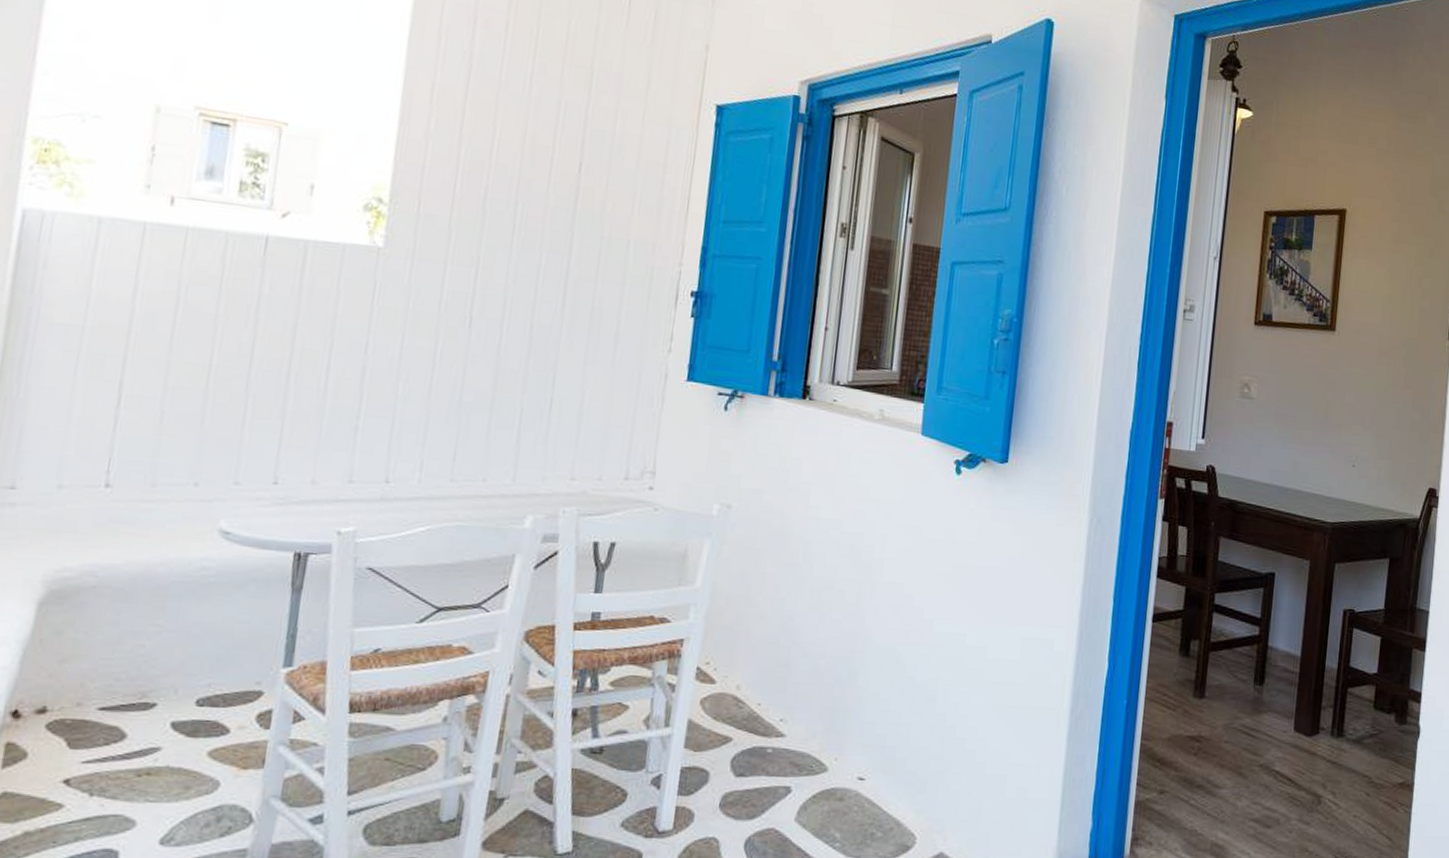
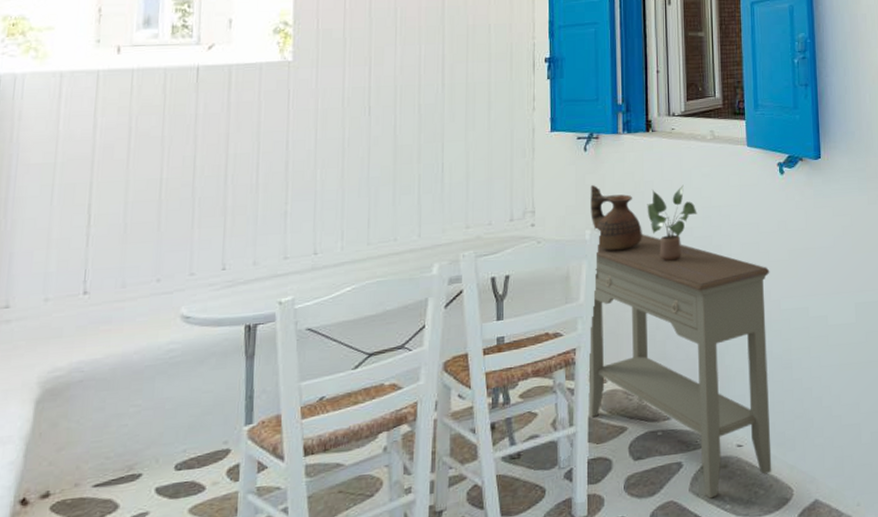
console table: none [689,519,927,833] -> present [588,234,772,499]
ceramic jug: none [721,452,782,534] -> present [590,185,642,251]
potted plant: none [790,468,850,556] -> present [647,185,697,261]

